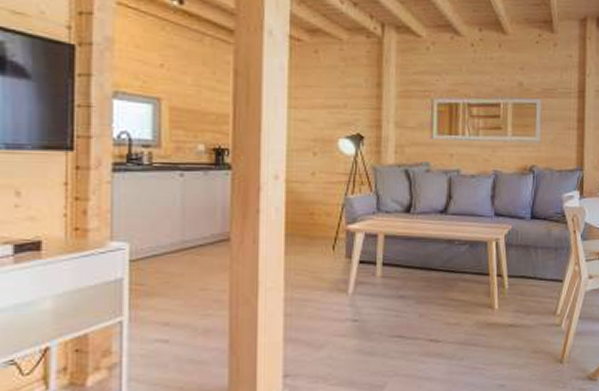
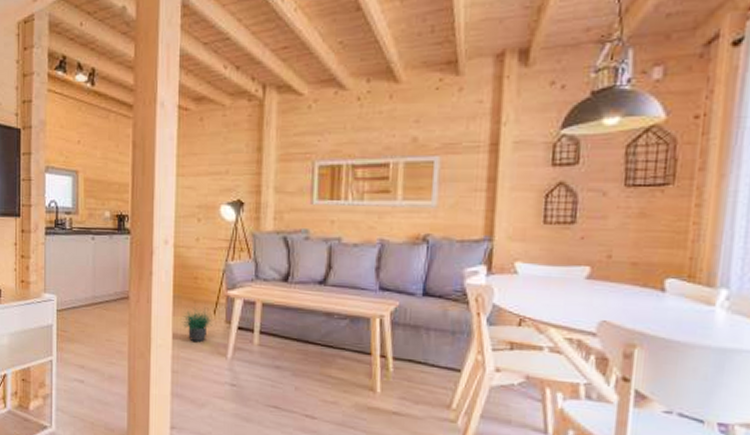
potted plant: none [295,243,333,281] -> present [181,307,214,343]

